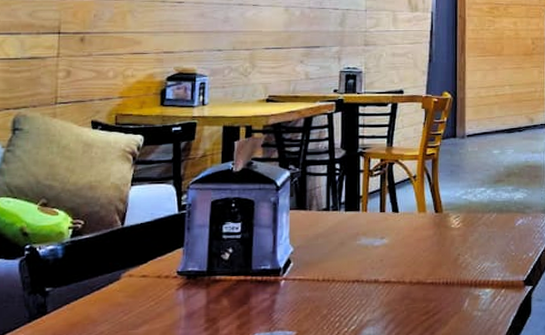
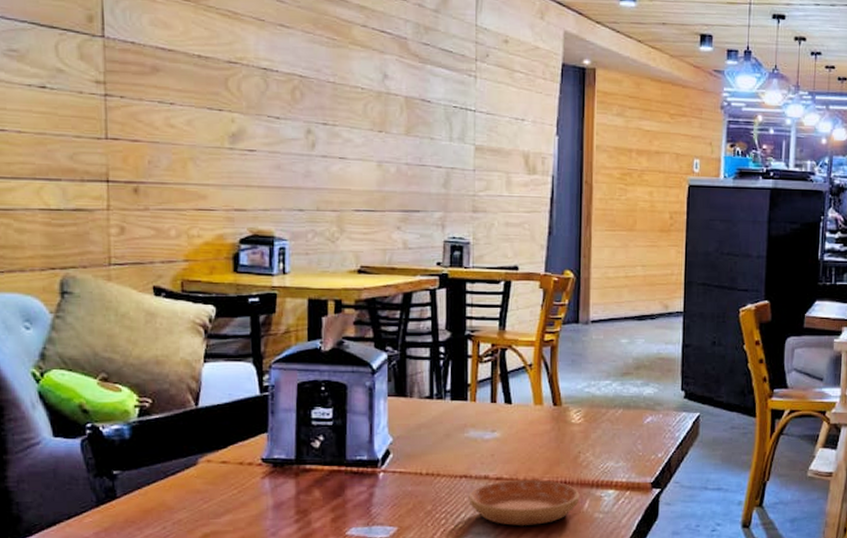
saucer: none [360,282,460,327] -> present [469,479,580,527]

